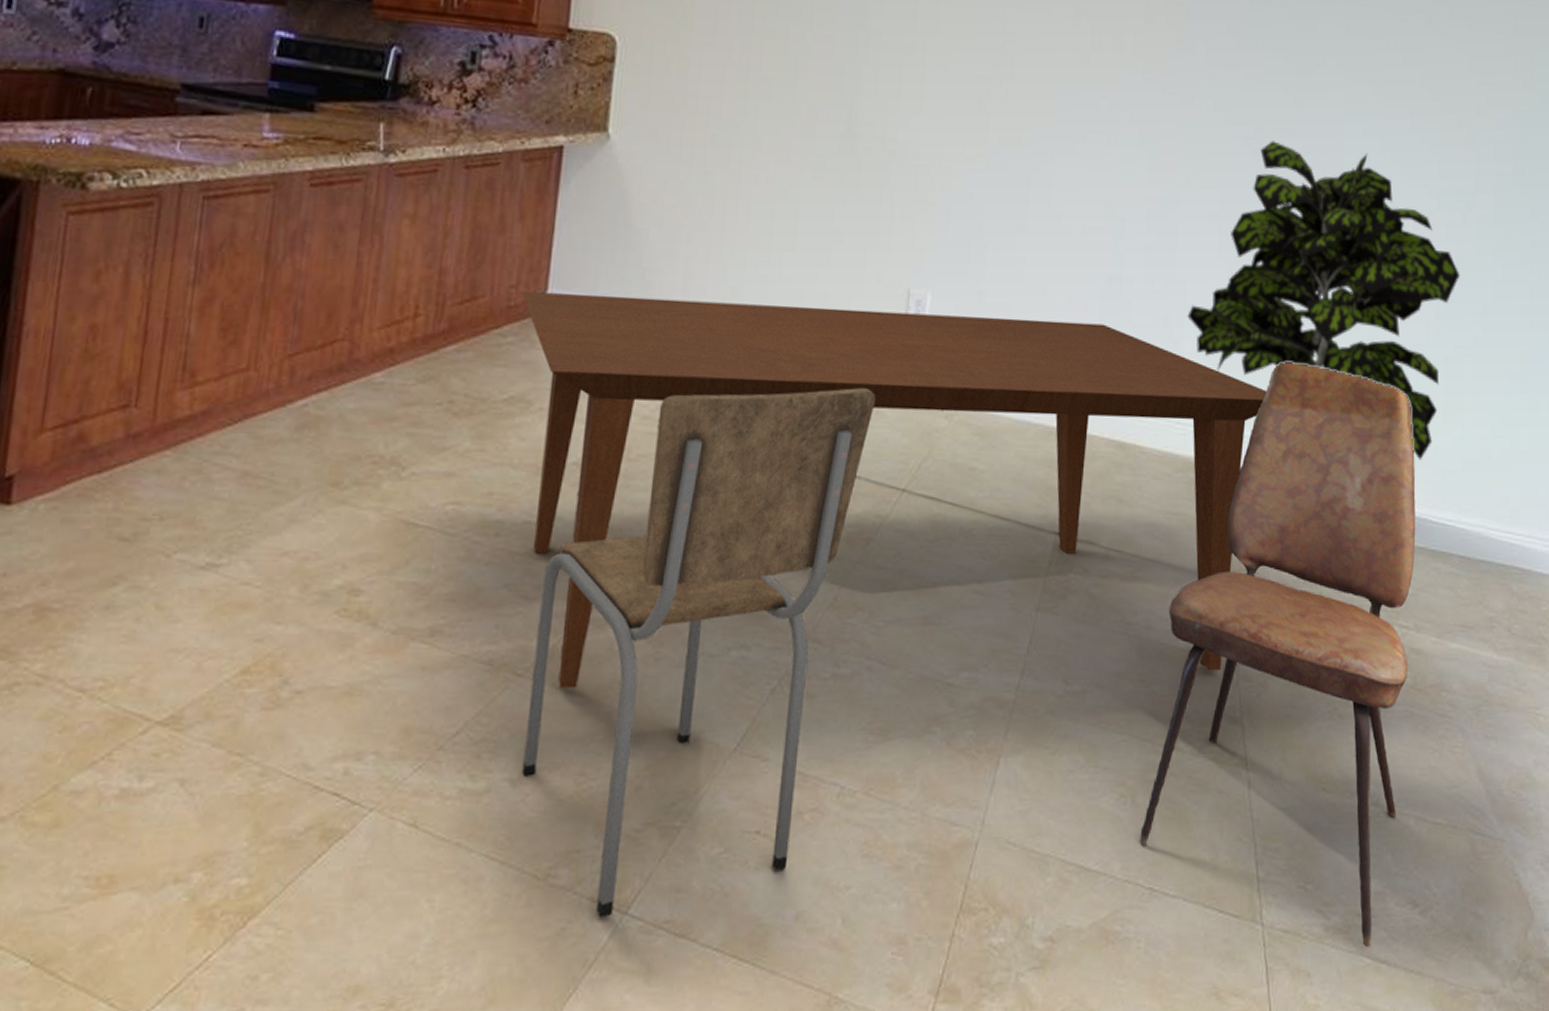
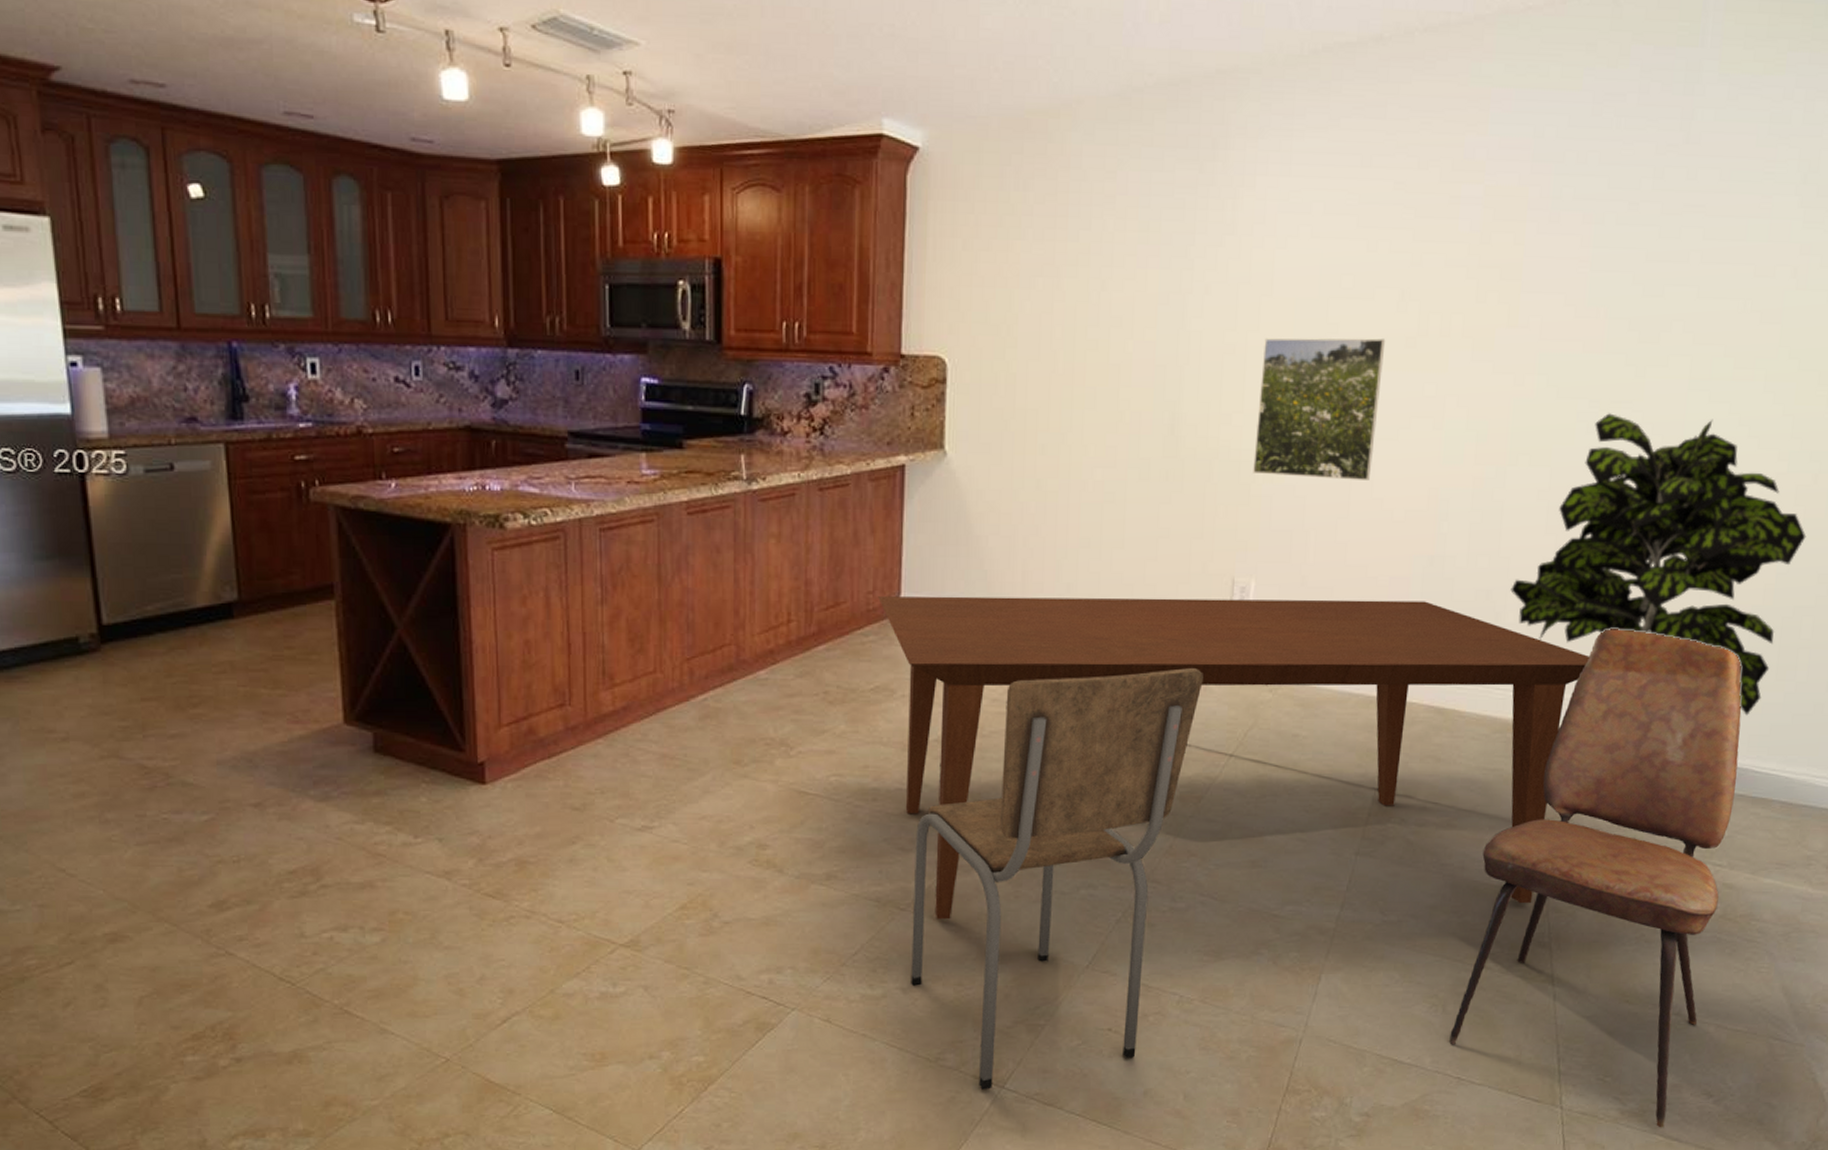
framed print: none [930,41,1061,194] -> present [1253,338,1386,482]

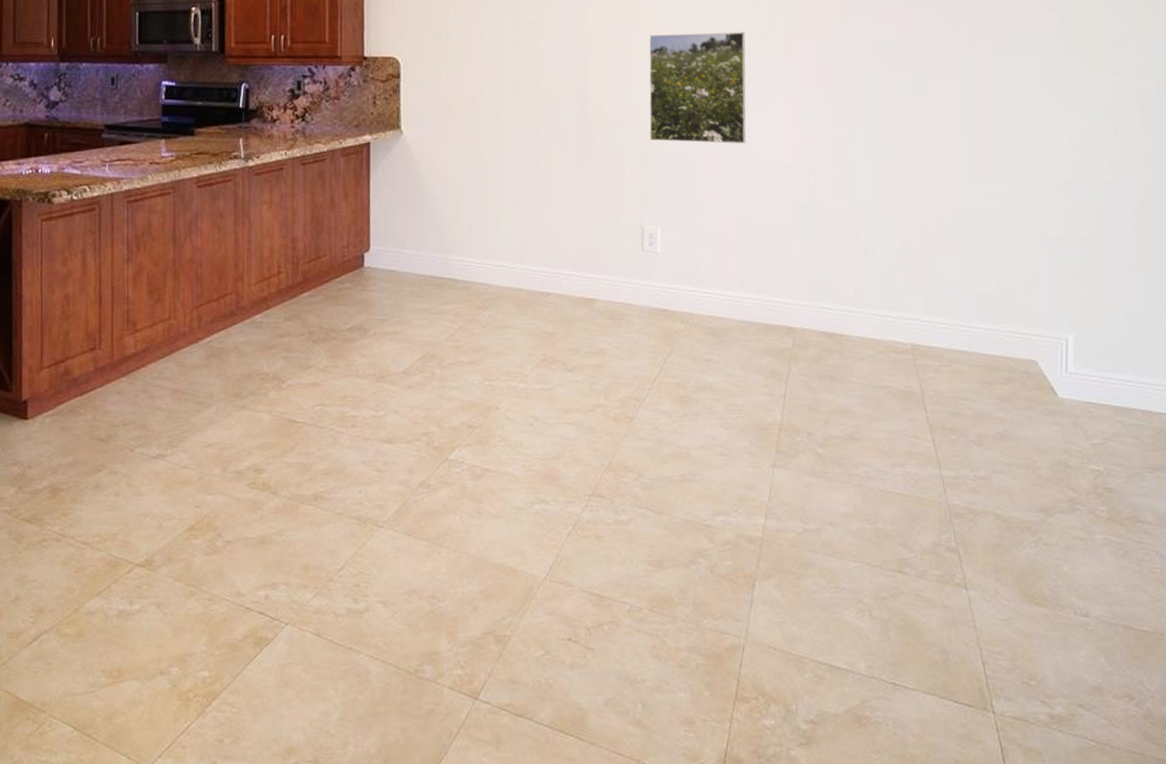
dining table: present [878,596,1589,920] -> none [352,241,951,536]
dining chair: present [911,667,1203,1089] -> none [389,303,625,701]
dining chair: present [1449,629,1742,1128] -> none [879,260,1105,733]
indoor plant: present [1510,413,1806,716] -> none [875,83,1116,333]

